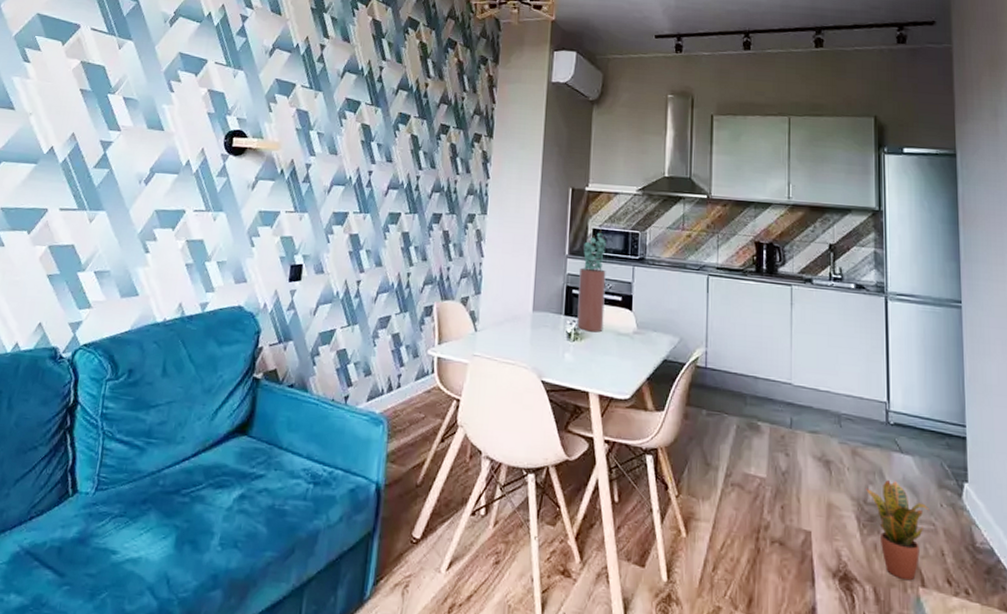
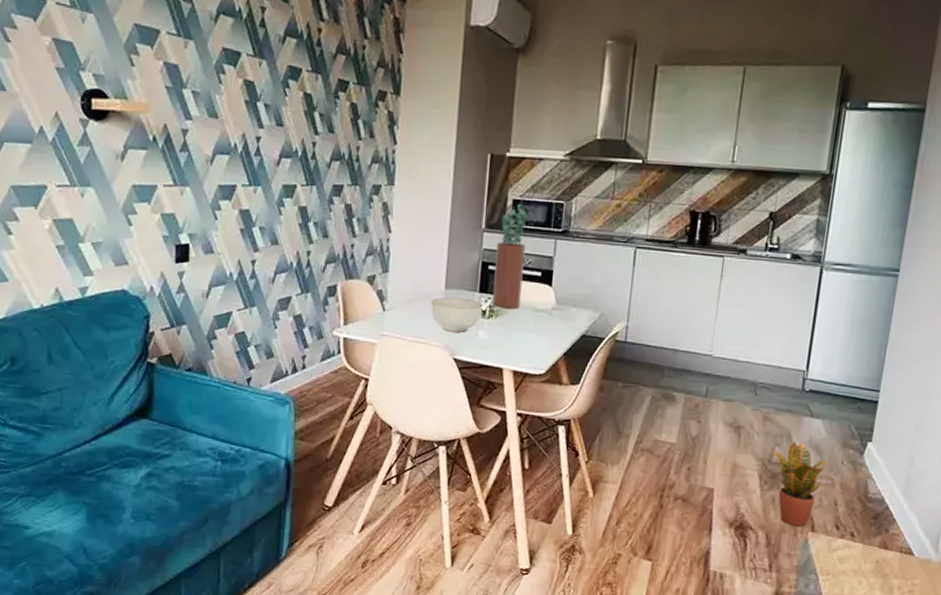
bowl: none [519,319,569,355] -> present [431,297,483,333]

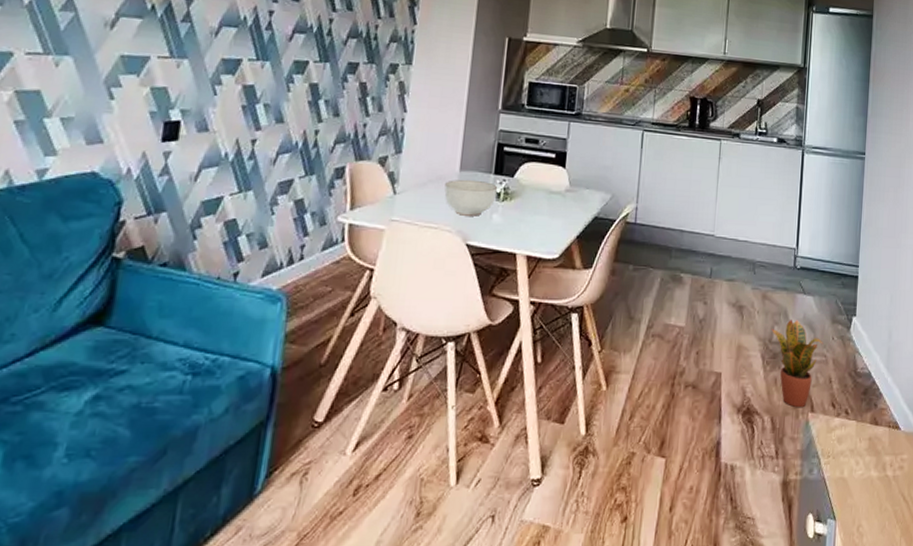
vase: present [492,198,527,309] -> none [507,81,543,192]

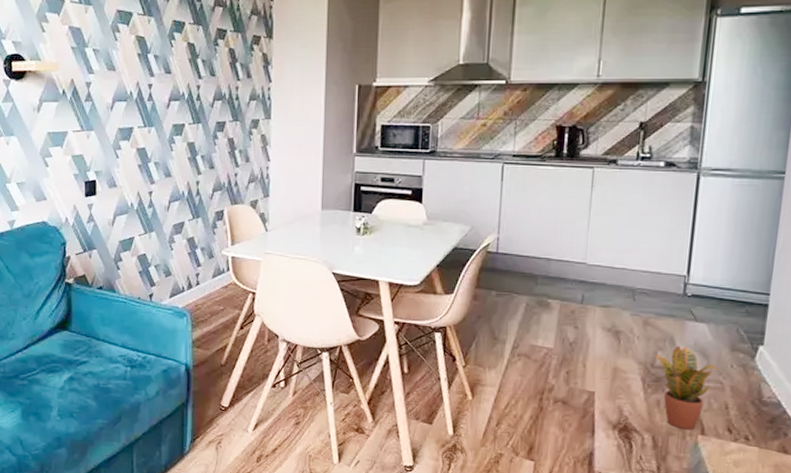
bowl: present [444,180,498,216] -> none [309,218,358,249]

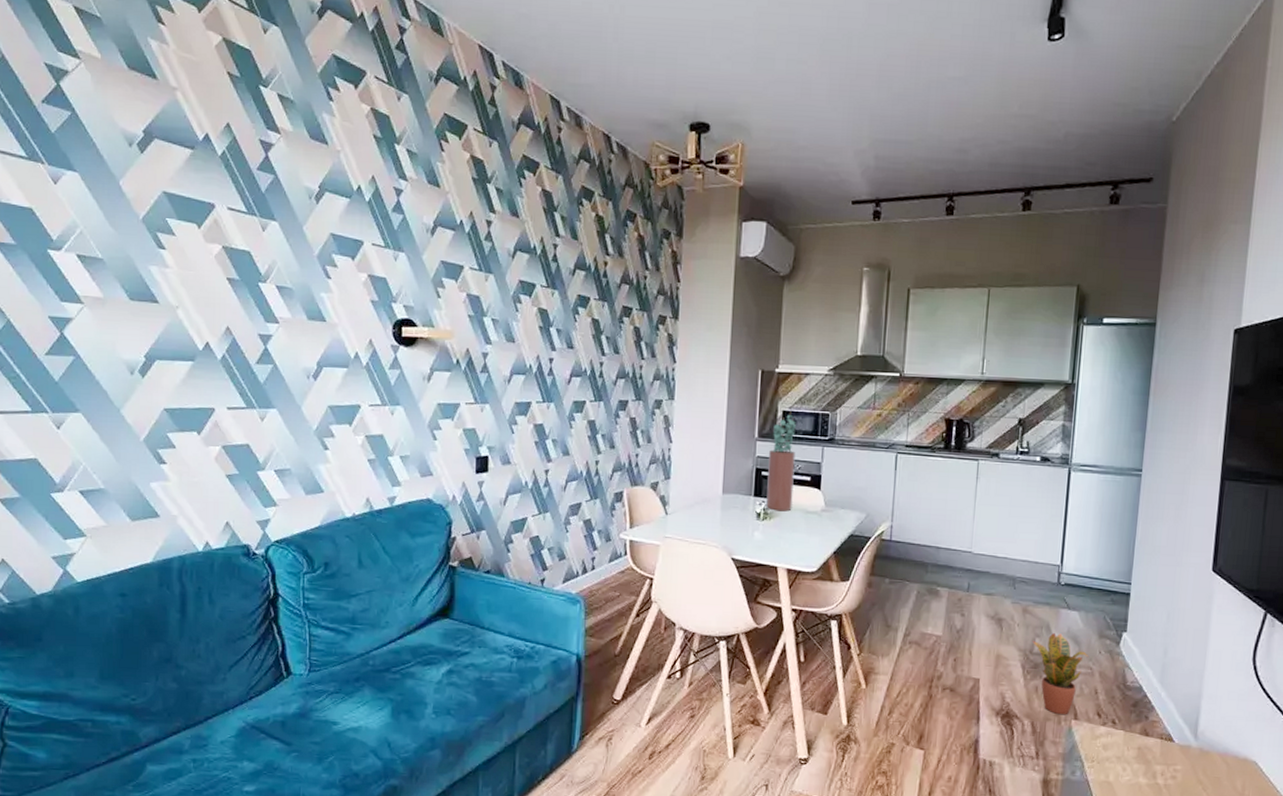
vase: none [366,124,395,226] -> present [766,410,796,512]

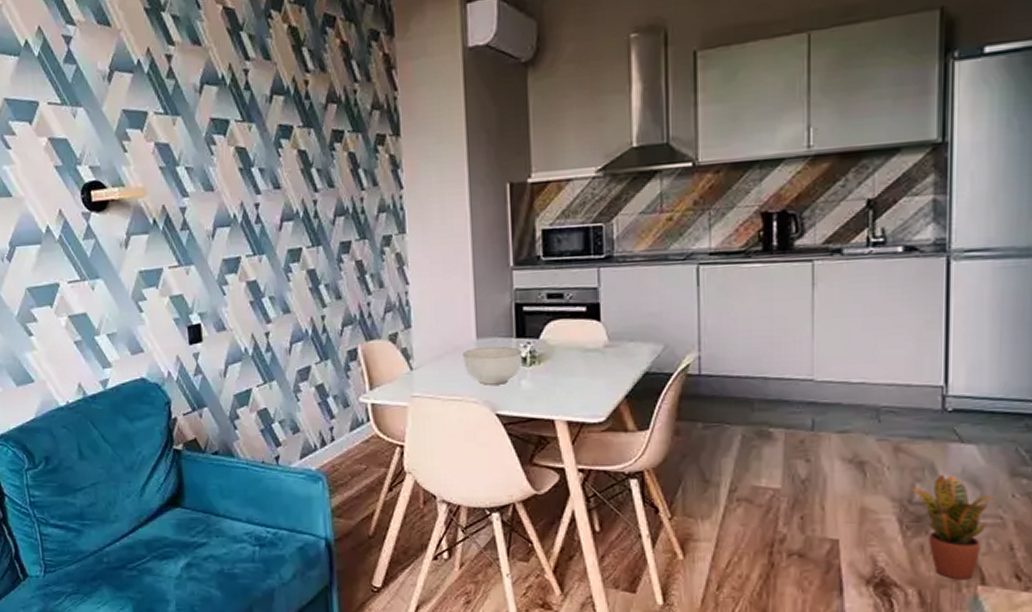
bowl: none [710,502,758,534] -> present [463,347,523,385]
vase: present [766,410,796,512] -> none [530,227,566,353]

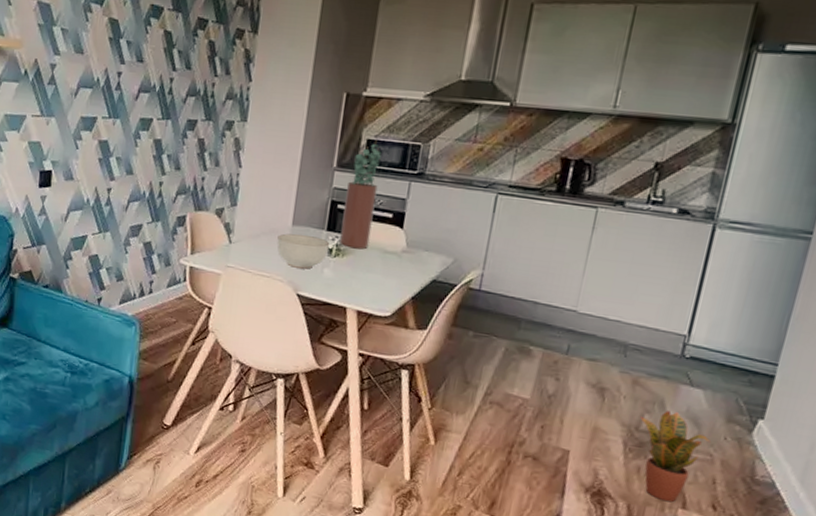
vase: none [530,227,566,353] -> present [339,139,382,250]

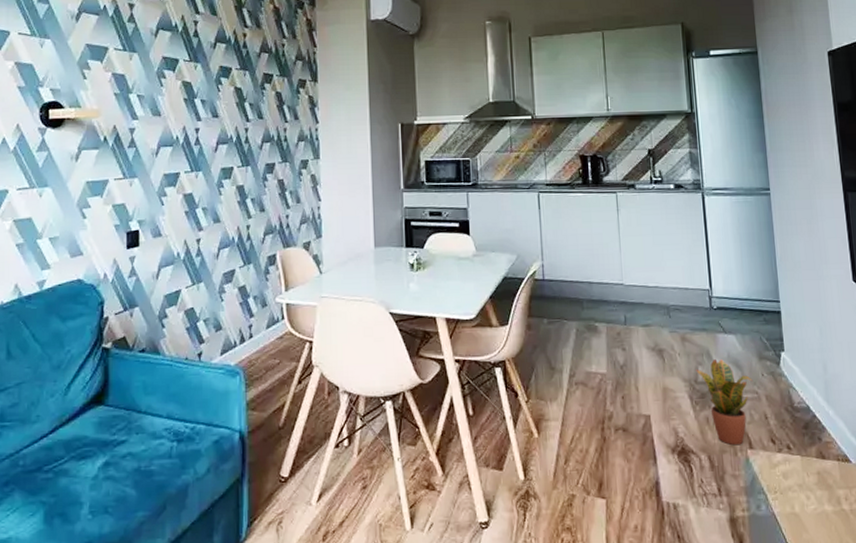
bowl: present [276,233,330,269] -> none [363,255,411,287]
vase: present [339,139,382,250] -> none [416,159,444,260]

